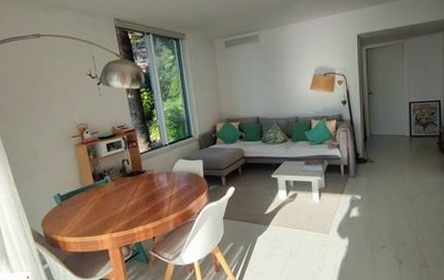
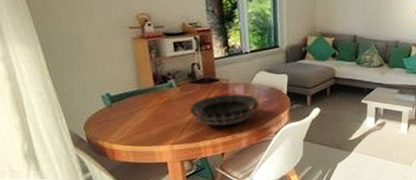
decorative bowl: none [124,182,181,212] -> present [190,94,260,126]

